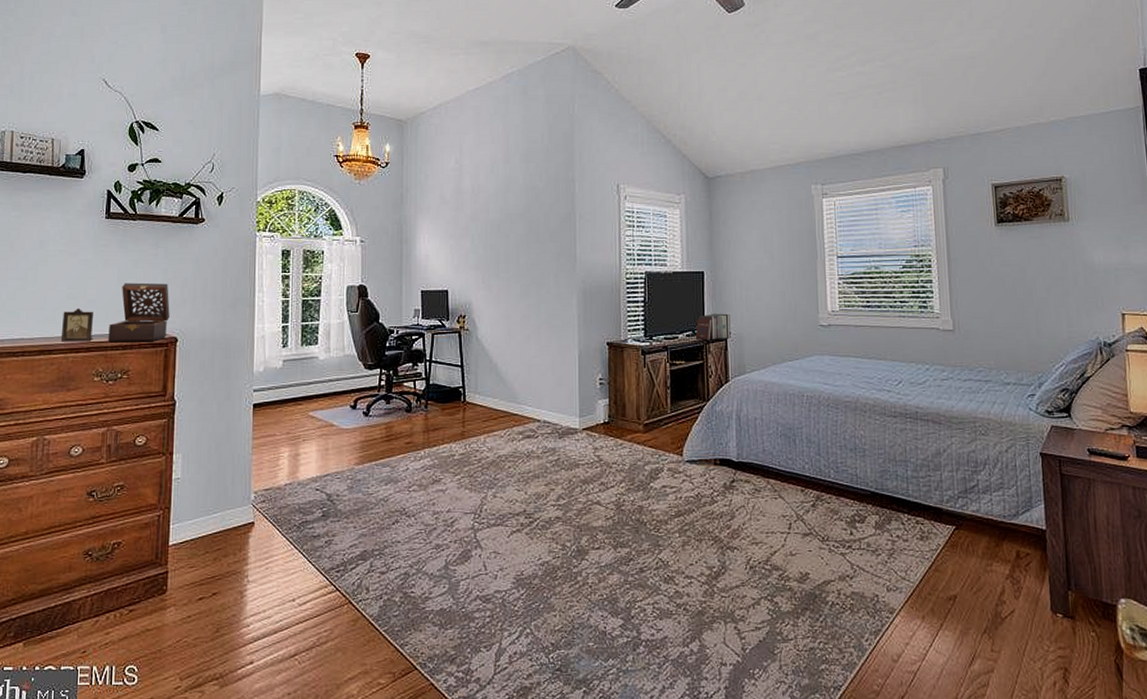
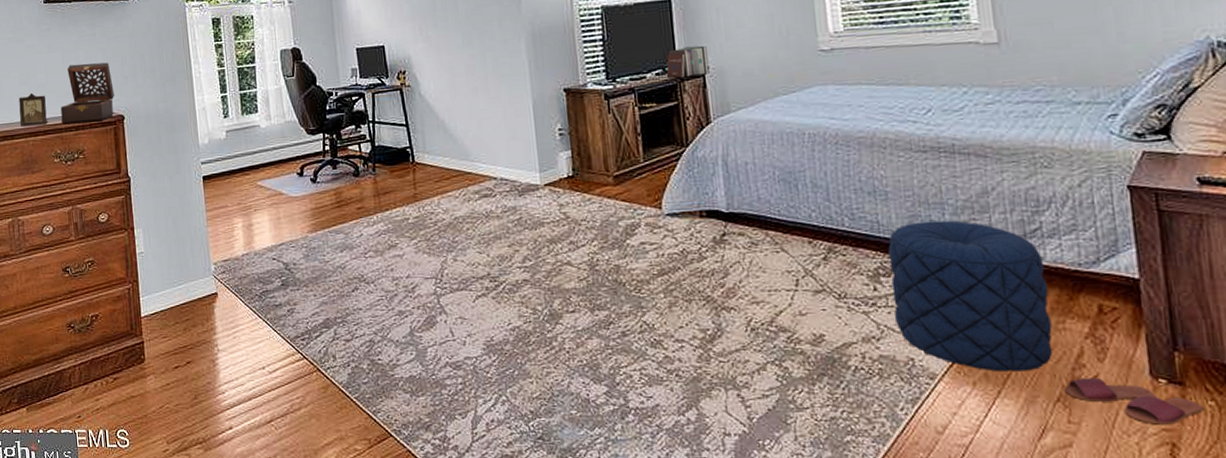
pouf: none [863,476,983,607] -> present [888,220,1053,372]
slippers: none [990,612,1087,653] -> present [1065,377,1204,425]

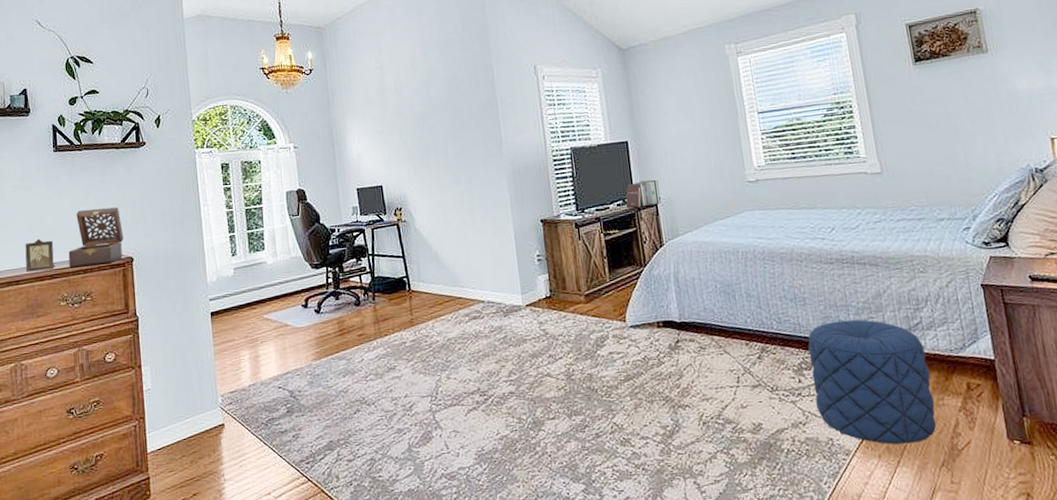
slippers: present [1065,377,1204,425] -> none [947,443,1047,479]

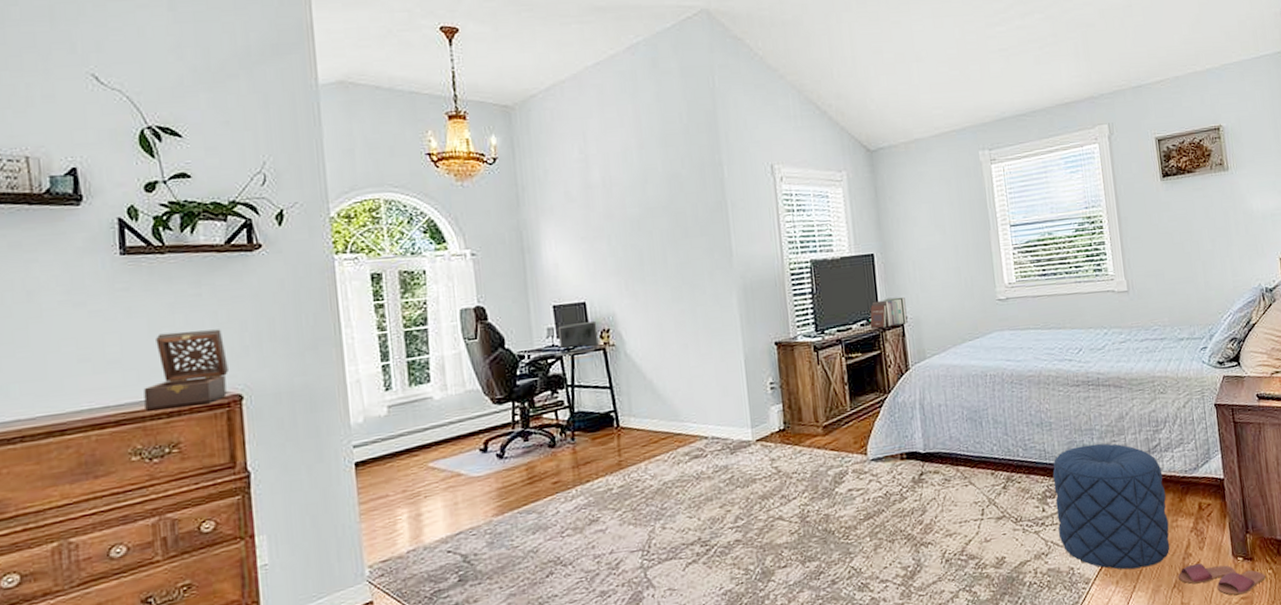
photo frame: present [25,239,54,272] -> none [74,373,121,418]
laptop: none [358,200,393,231] -> present [553,320,599,358]
slippers: none [947,443,1047,479] -> present [1178,563,1265,596]

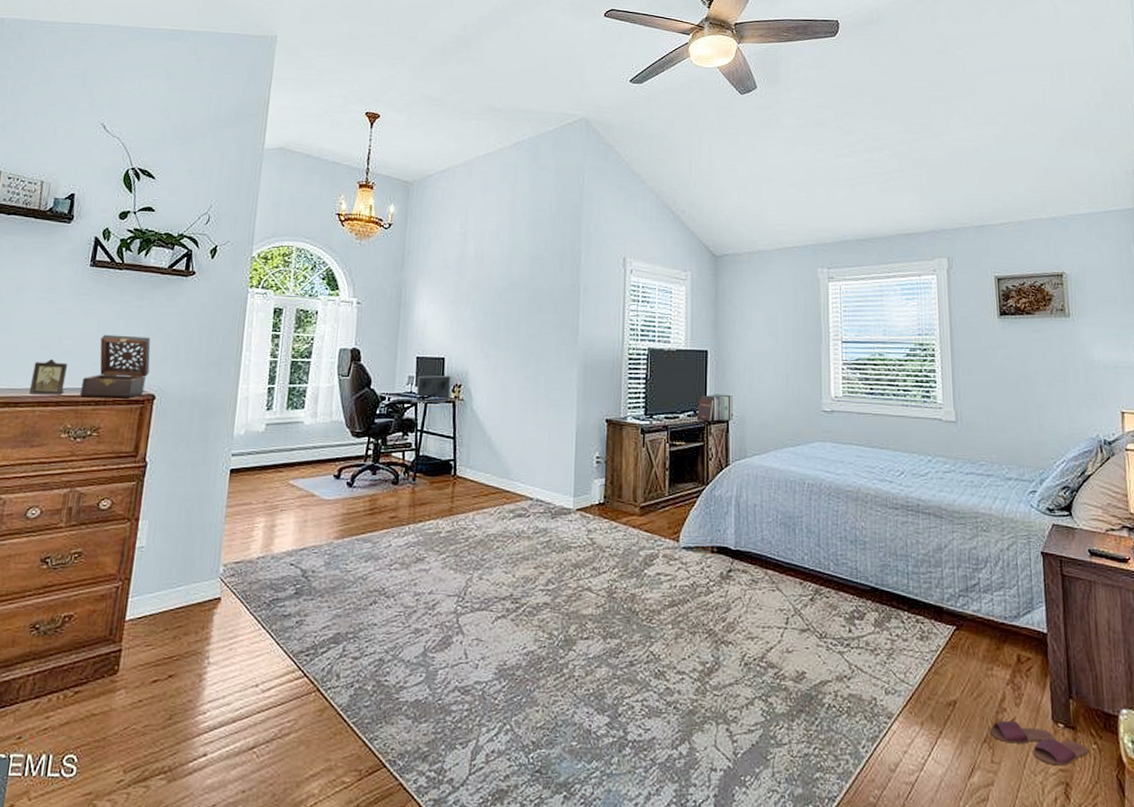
photo frame: none [74,373,121,418] -> present [28,359,67,395]
pouf: present [1052,443,1170,570] -> none [862,571,983,713]

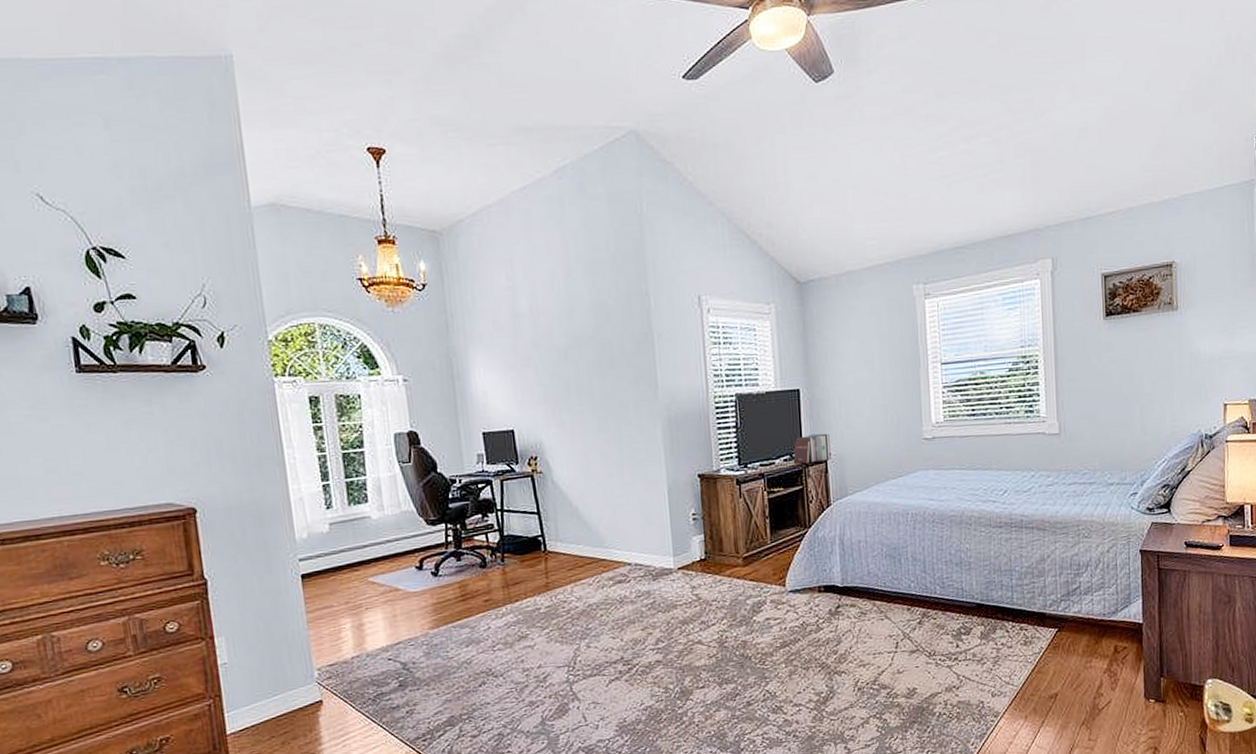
photo frame: present [28,359,67,395] -> none [44,483,88,524]
jewelry box: present [80,334,151,400] -> none [107,446,182,521]
laptop: present [410,375,451,404] -> none [484,448,527,483]
slippers: present [990,720,1089,766] -> none [1088,702,1176,735]

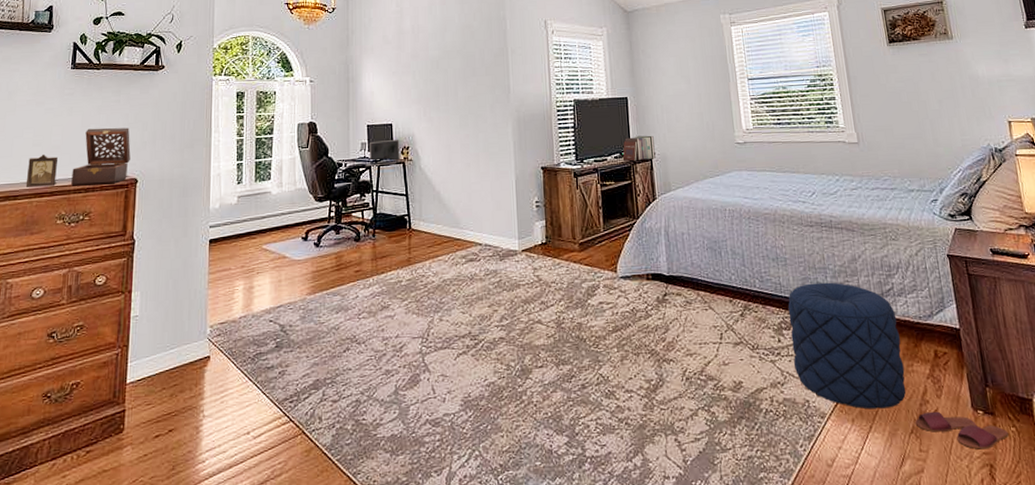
photo frame: none [44,483,88,524] -> present [25,155,58,187]
jewelry box: none [107,446,182,521] -> present [71,127,131,186]
laptop: none [484,448,527,483] -> present [364,139,400,167]
pouf: none [969,584,1083,706] -> present [788,282,906,409]
slippers: none [1088,702,1176,735] -> present [916,411,1009,450]

